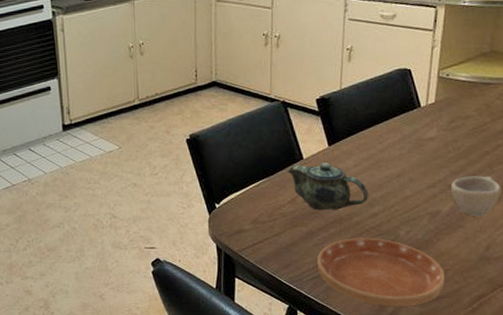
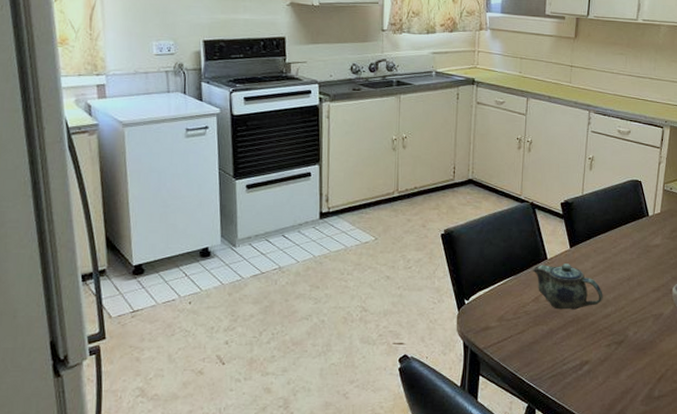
saucer: present [317,237,445,307] -> none [556,337,665,406]

